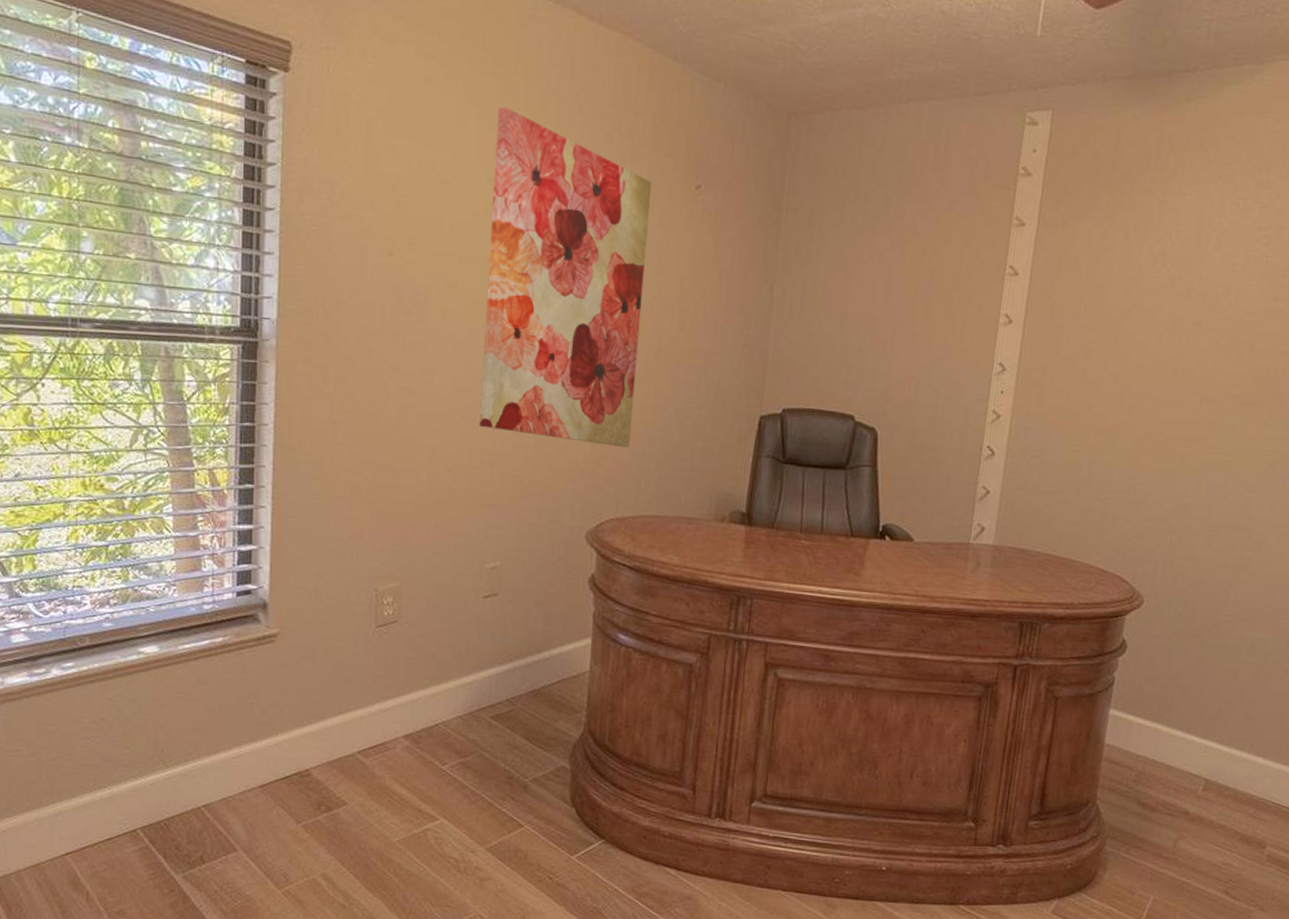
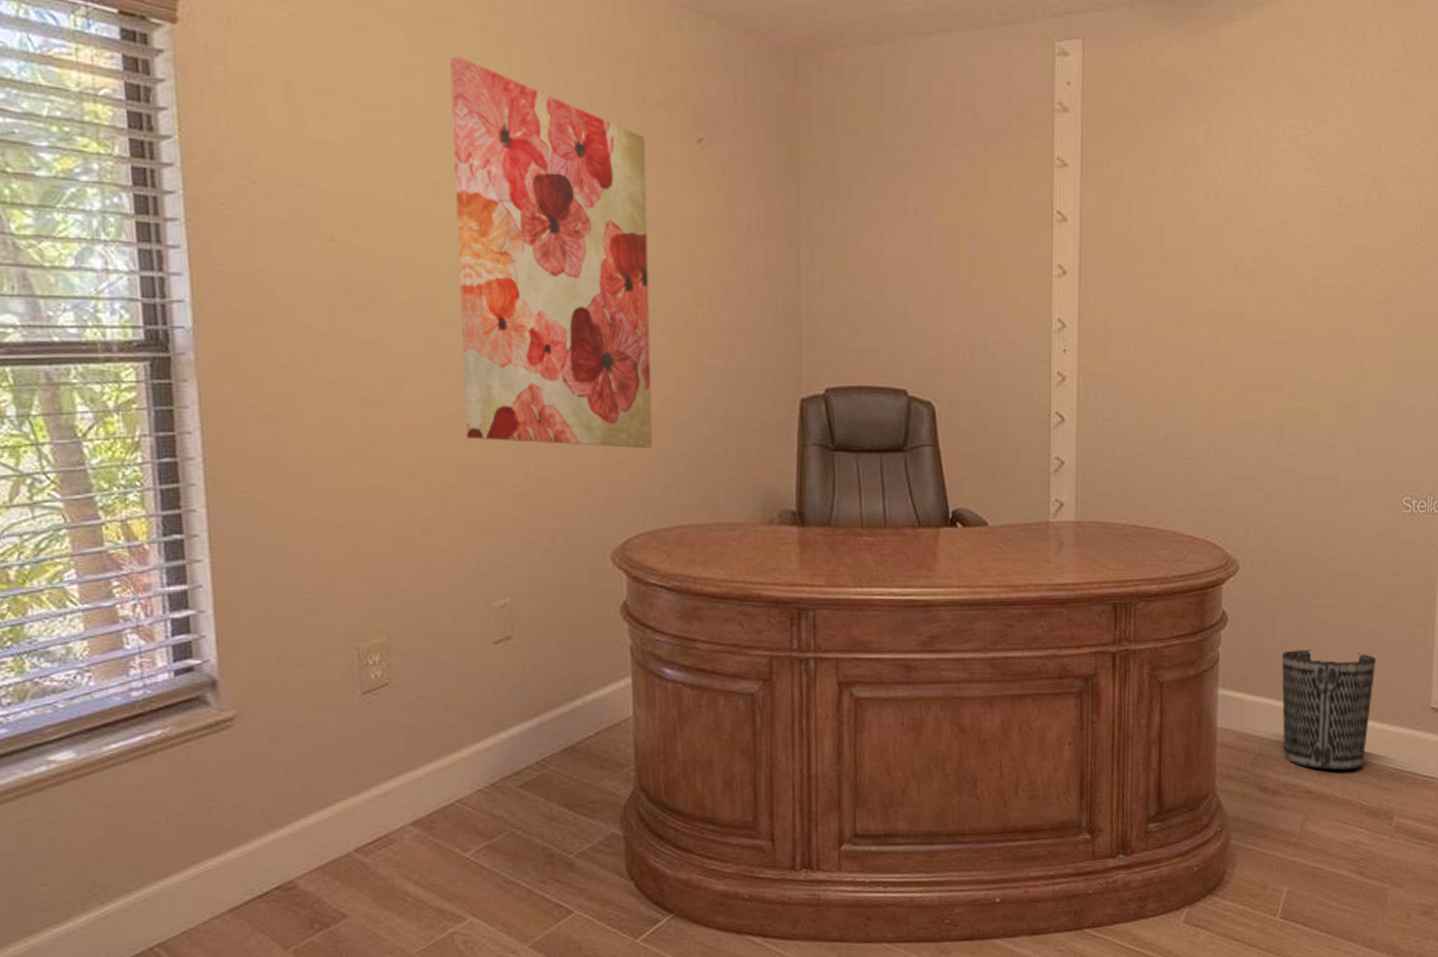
wastebasket: none [1165,682,1268,798] -> present [1281,649,1377,771]

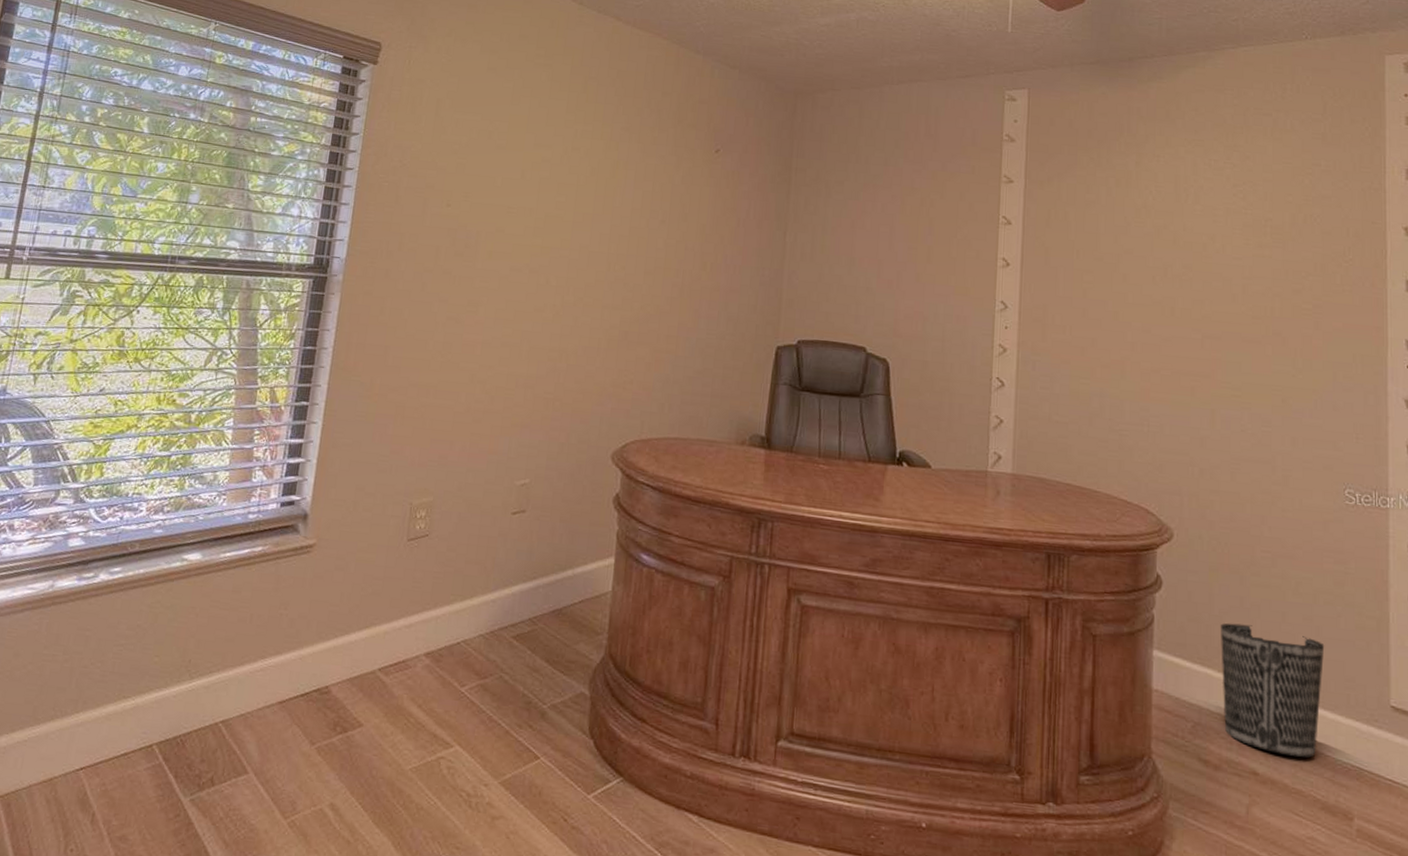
wall art: present [450,57,653,448] -> none [517,89,676,374]

